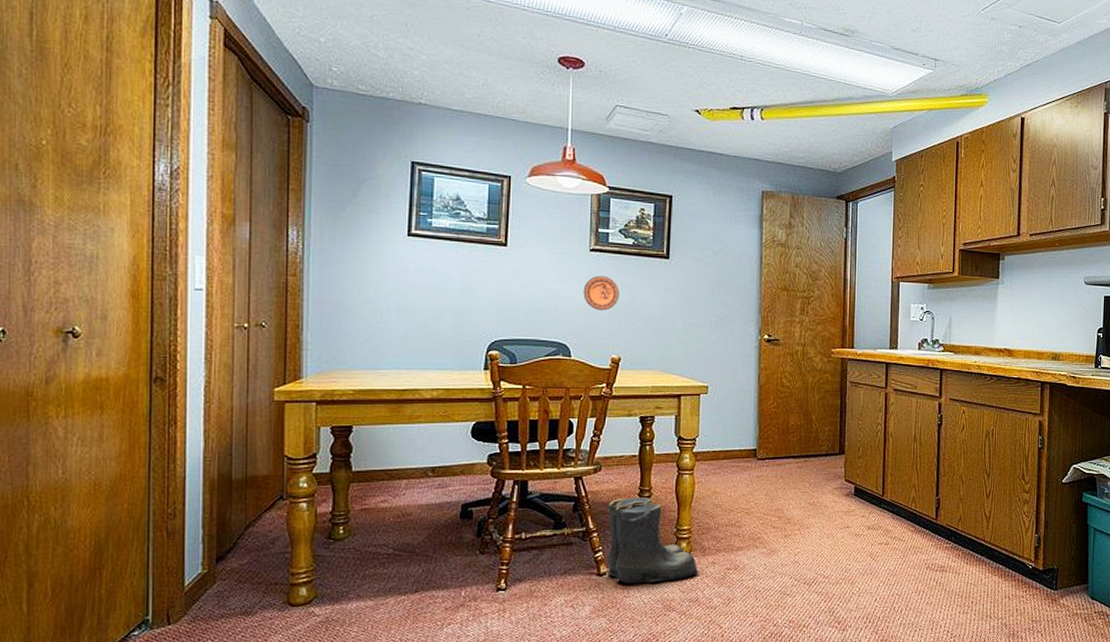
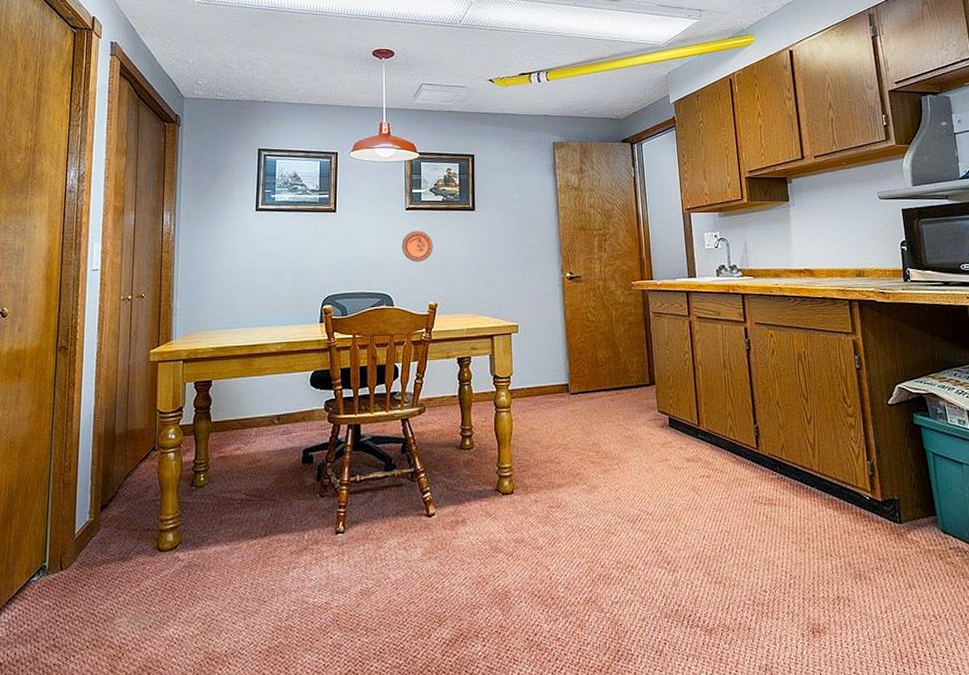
boots: present [606,497,699,584] -> none [433,436,522,525]

